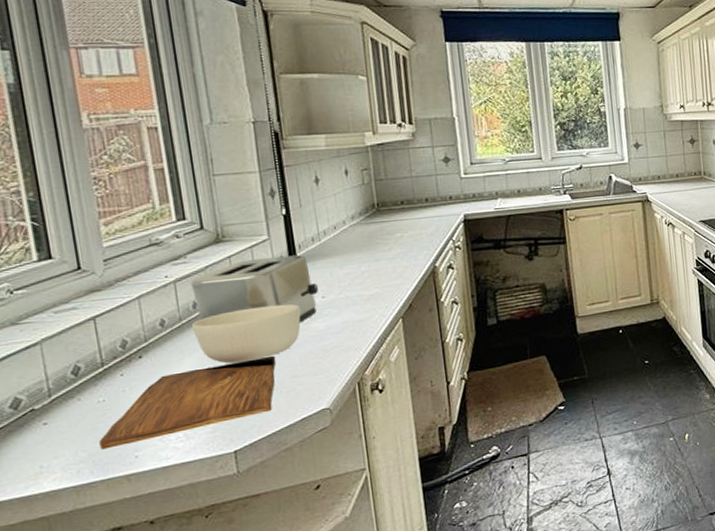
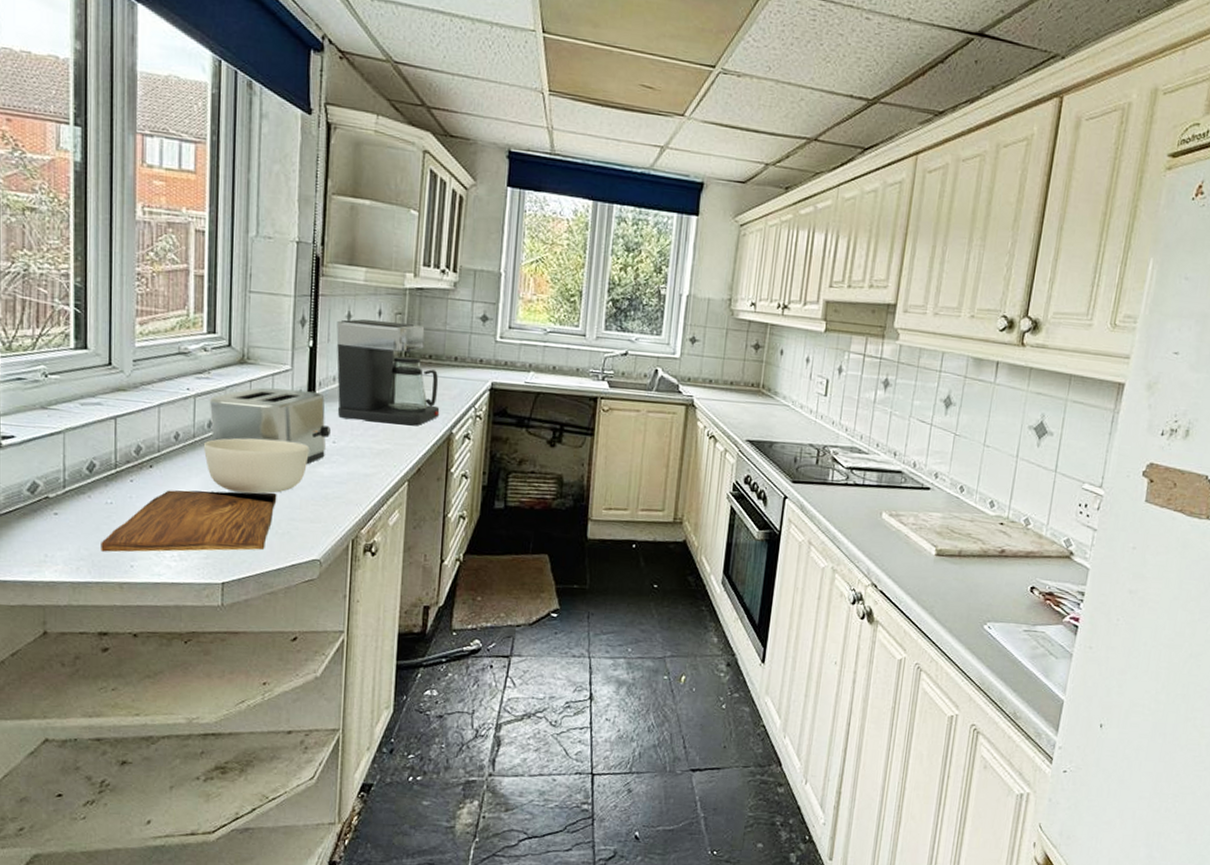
coffee maker: none [306,176,421,275] -> present [336,319,440,426]

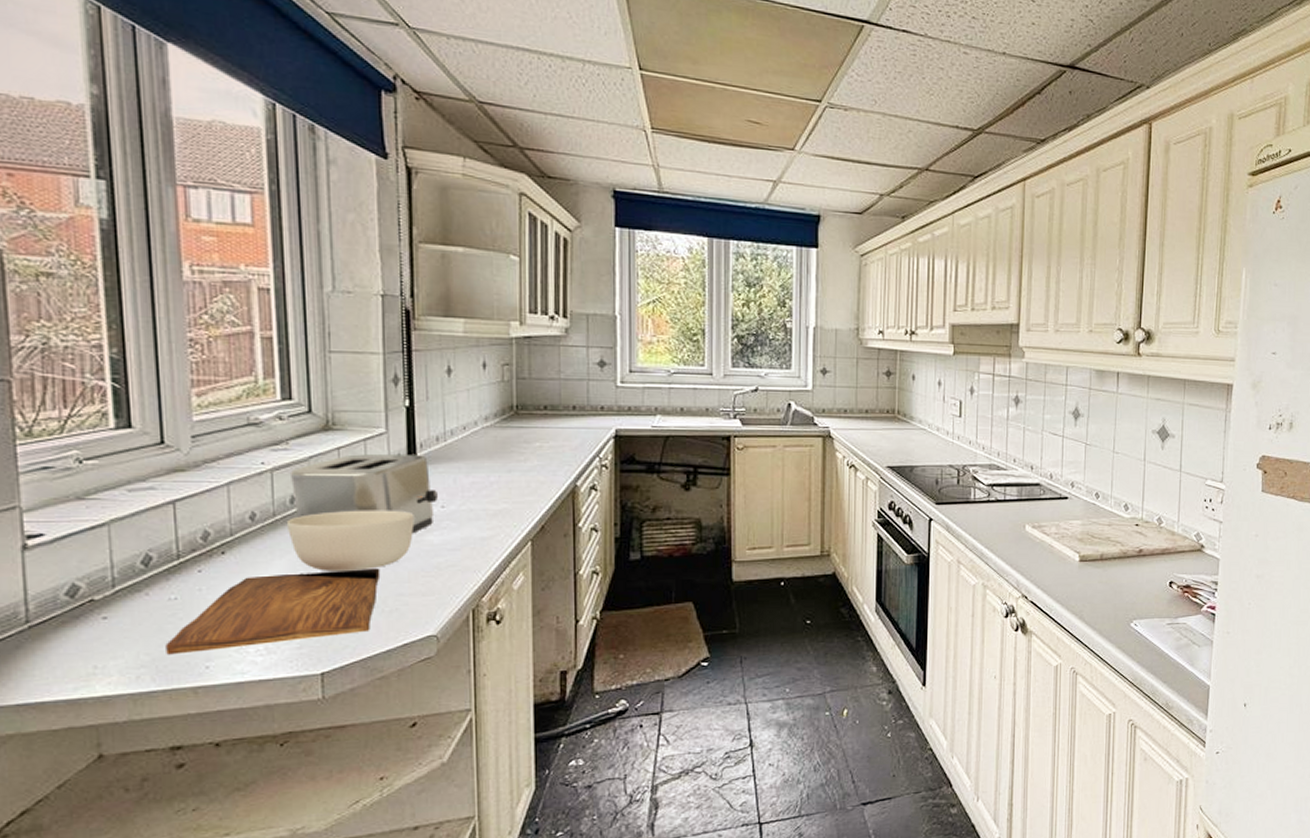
coffee maker: present [336,319,440,426] -> none [436,372,561,482]

